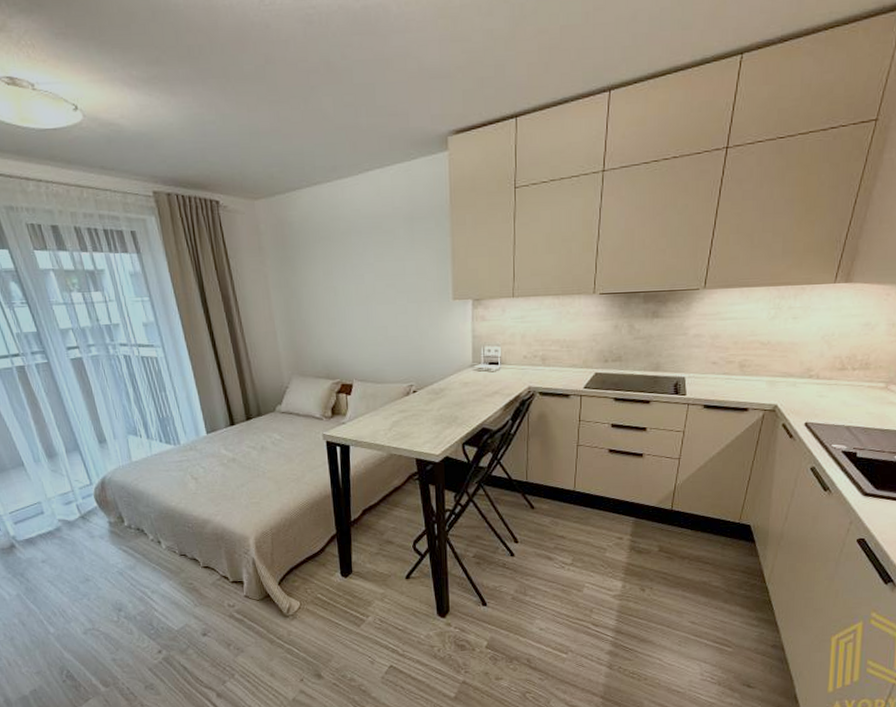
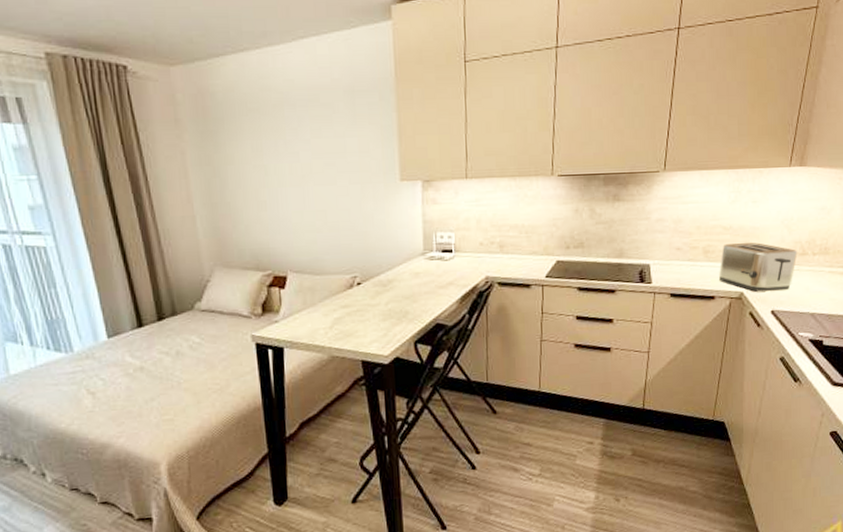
toaster: none [753,357,837,406] -> present [718,242,798,293]

